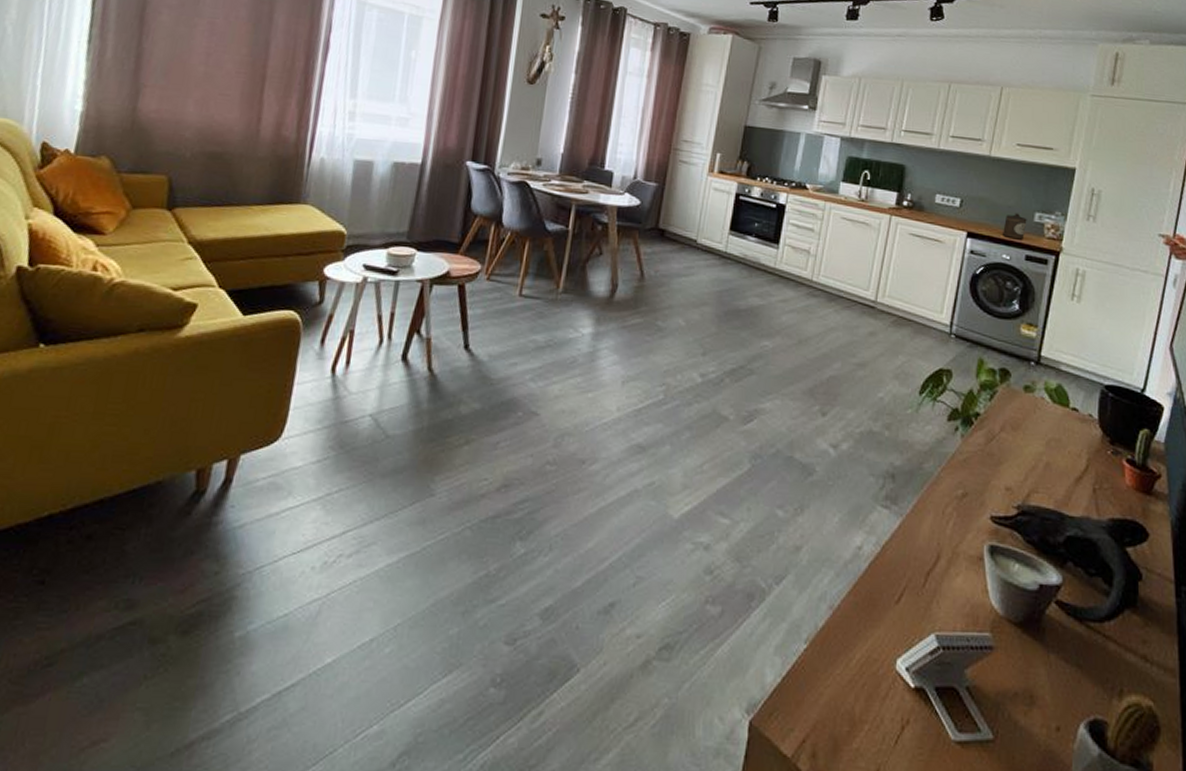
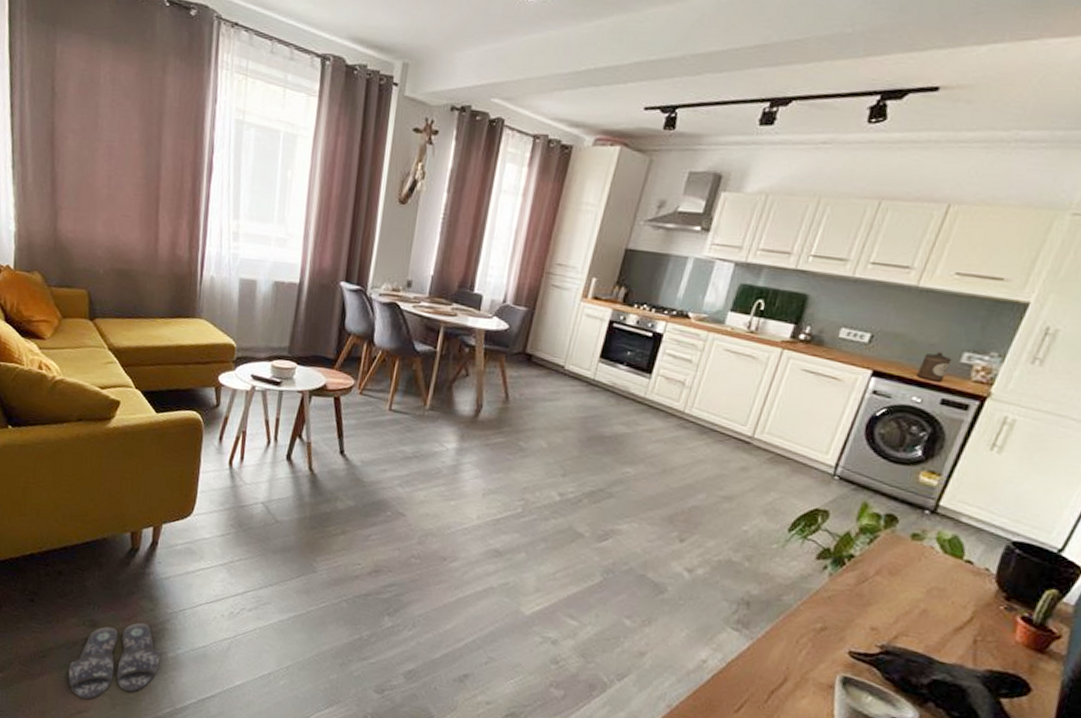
slippers: none [83,593,225,722] -> present [68,622,161,699]

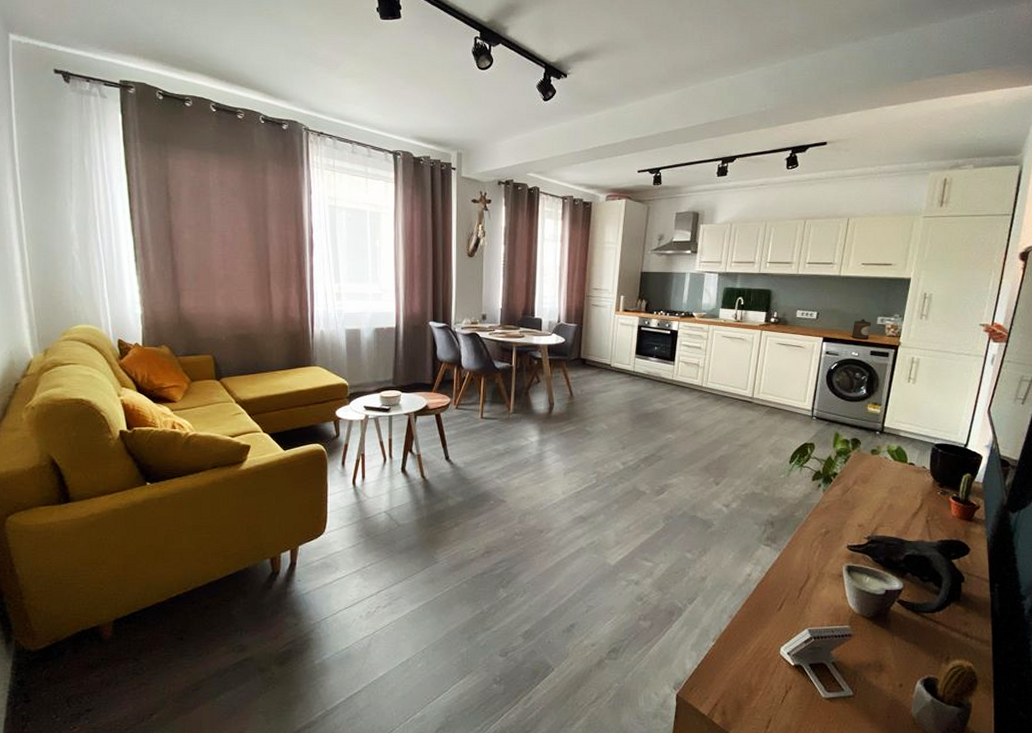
slippers: present [68,622,161,699] -> none [222,638,308,722]

